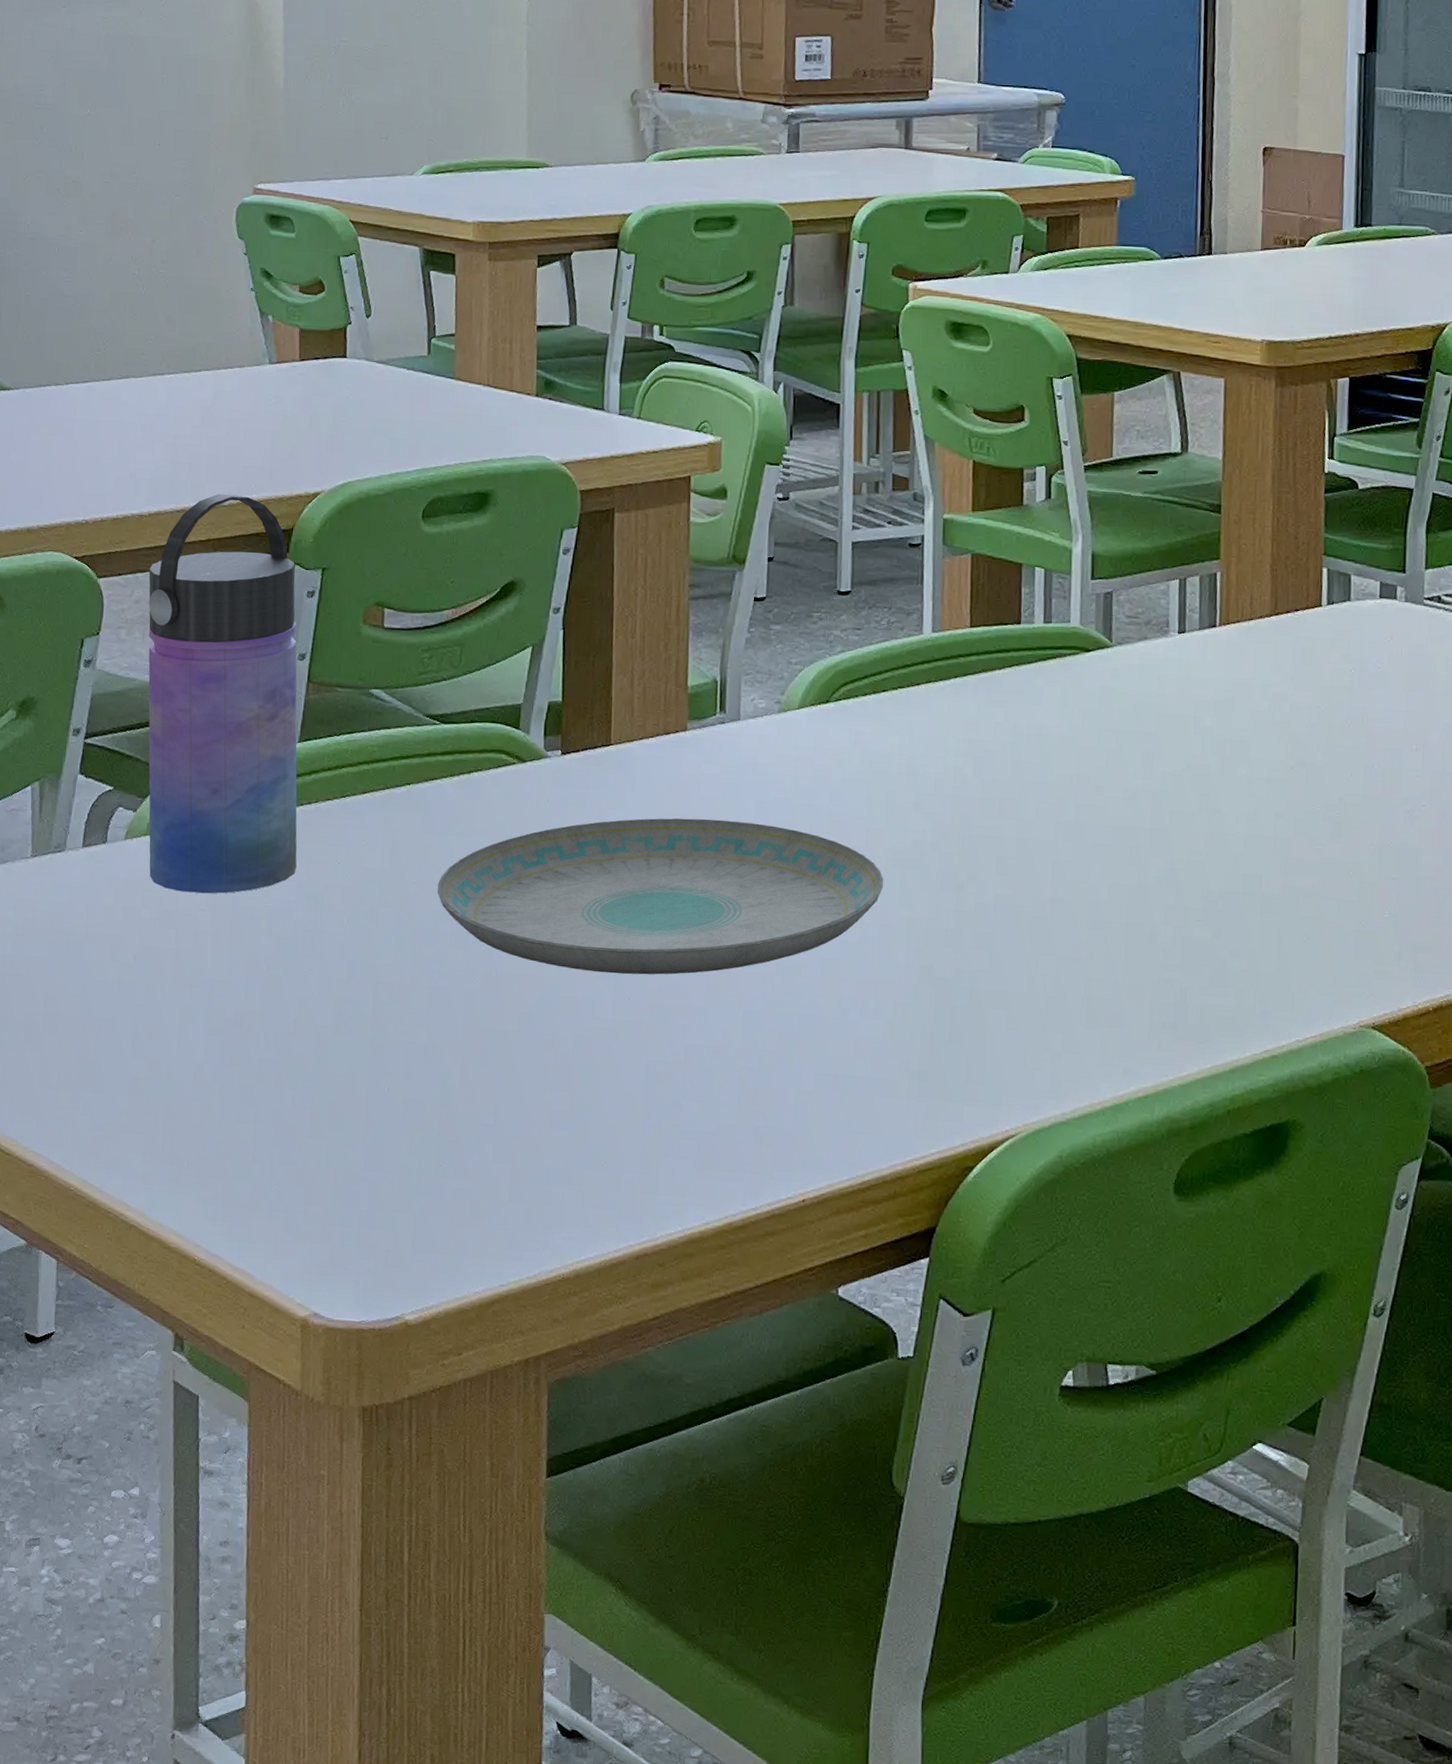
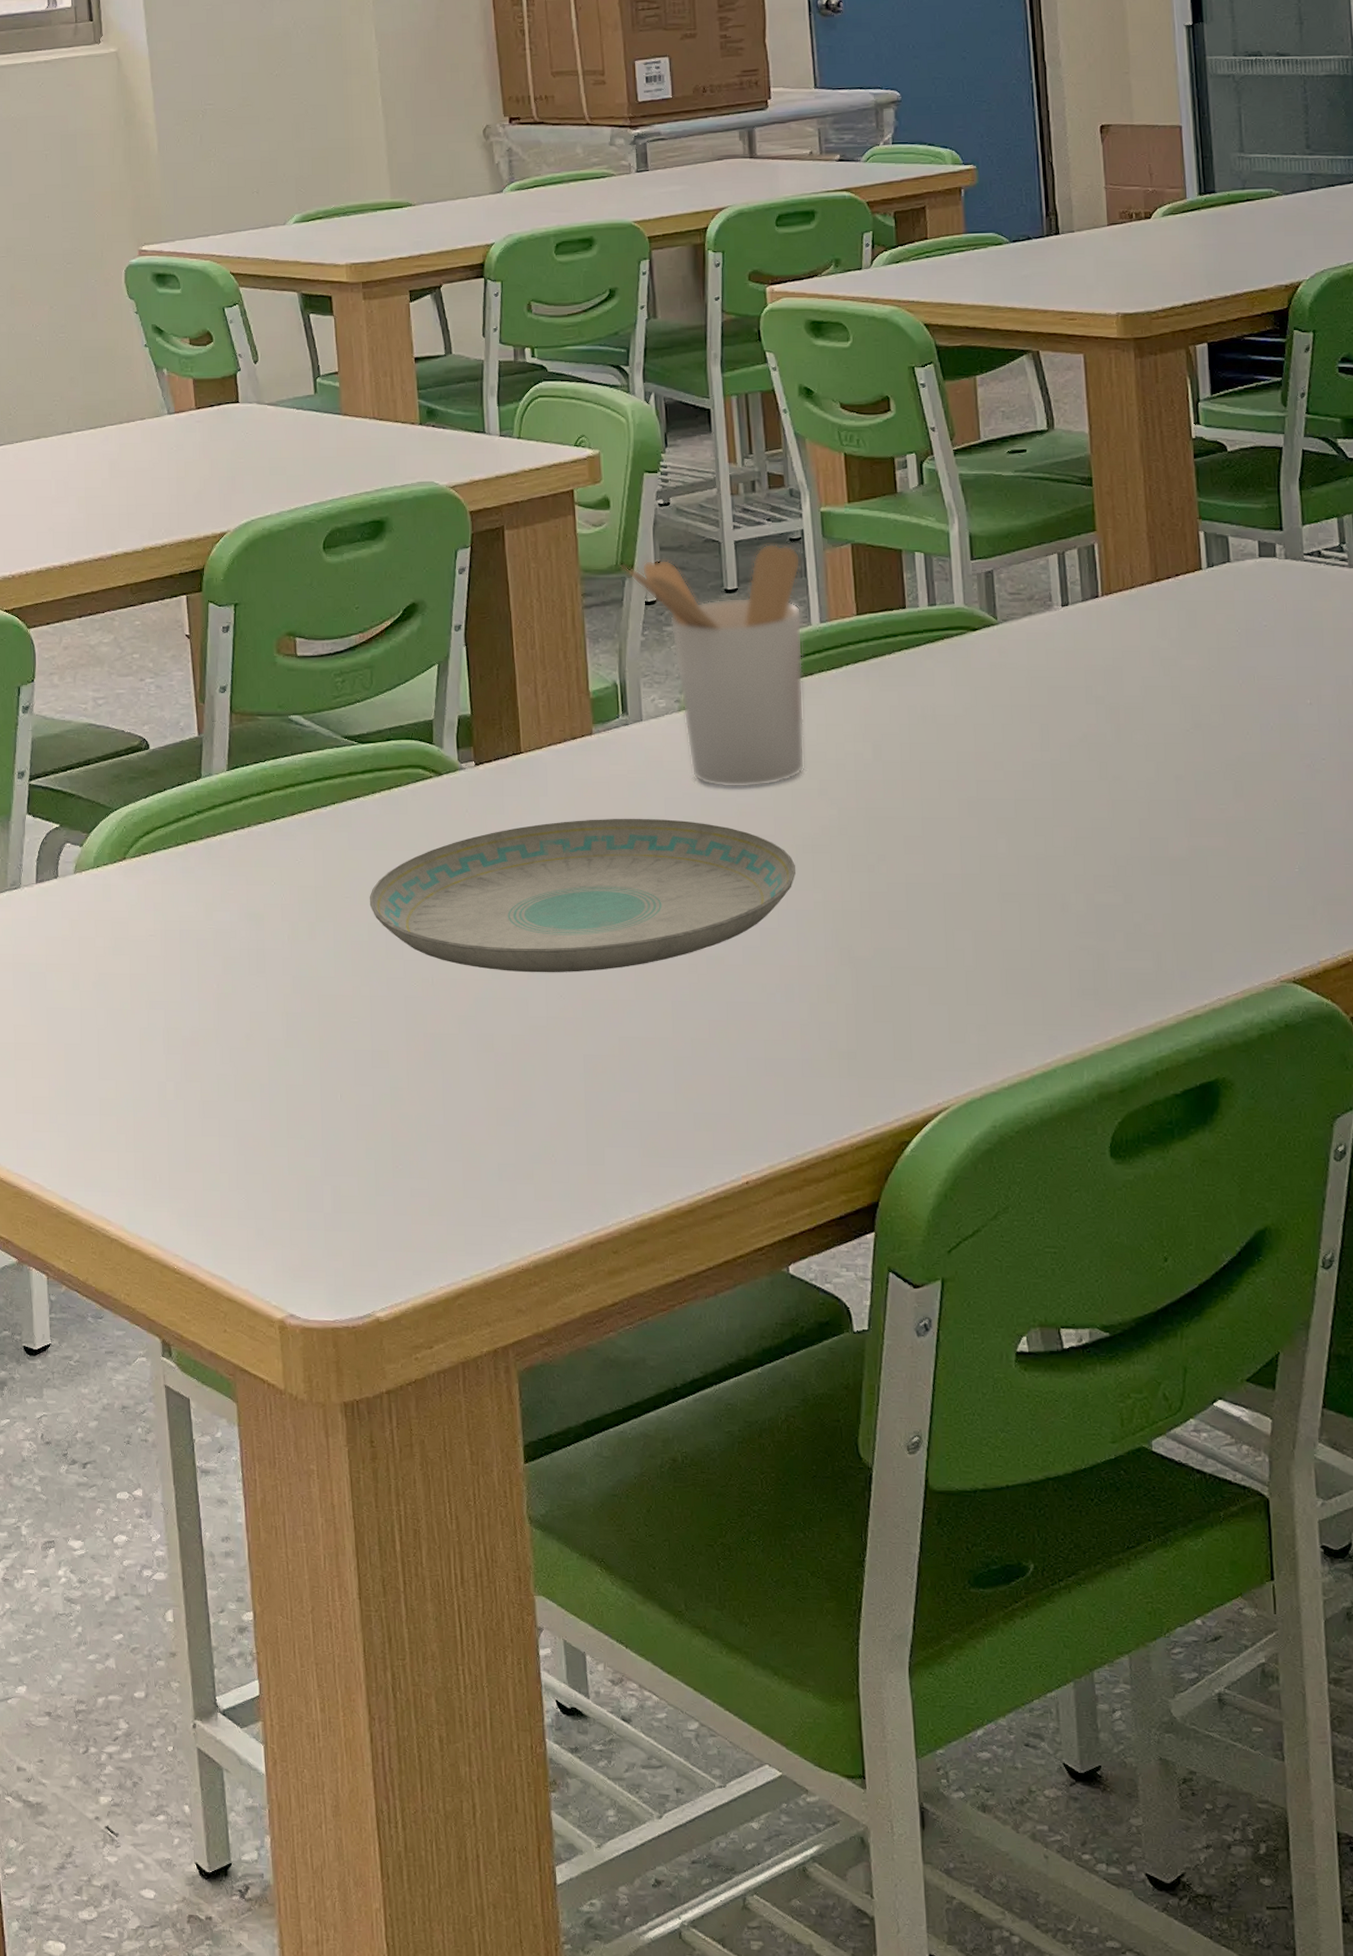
water bottle: present [148,493,297,894] -> none [74,540,236,920]
utensil holder: none [732,547,918,797] -> present [620,543,805,788]

